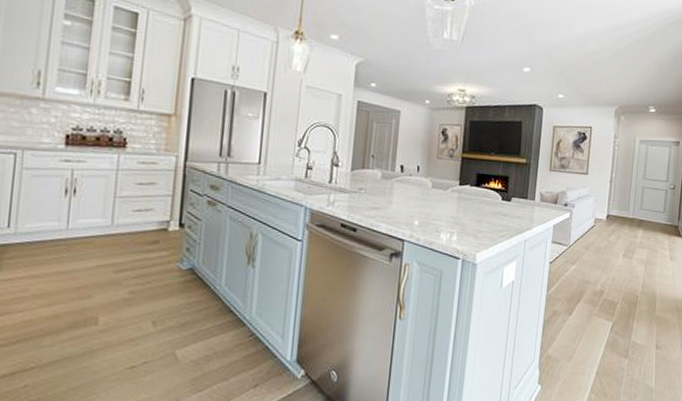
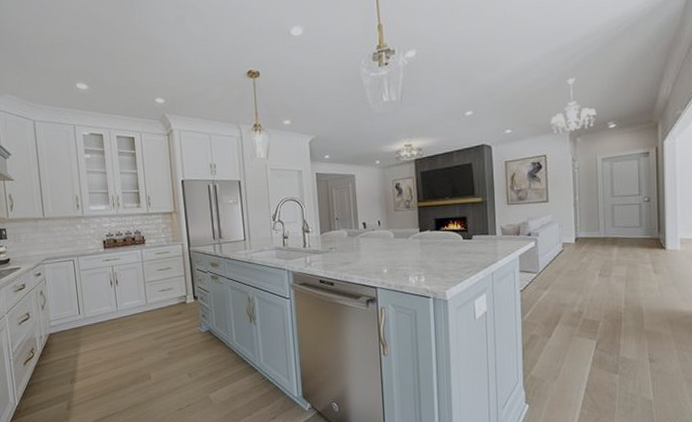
chandelier: none [599,56,642,109] -> present [550,78,597,134]

